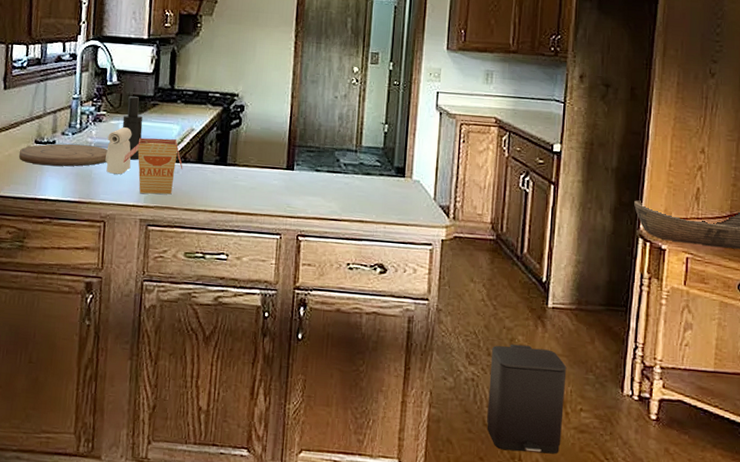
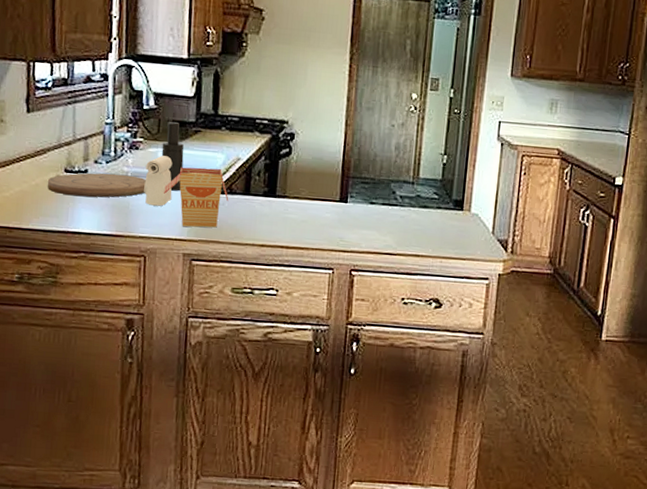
pedal bin: present [487,344,567,454] -> none [536,376,617,479]

